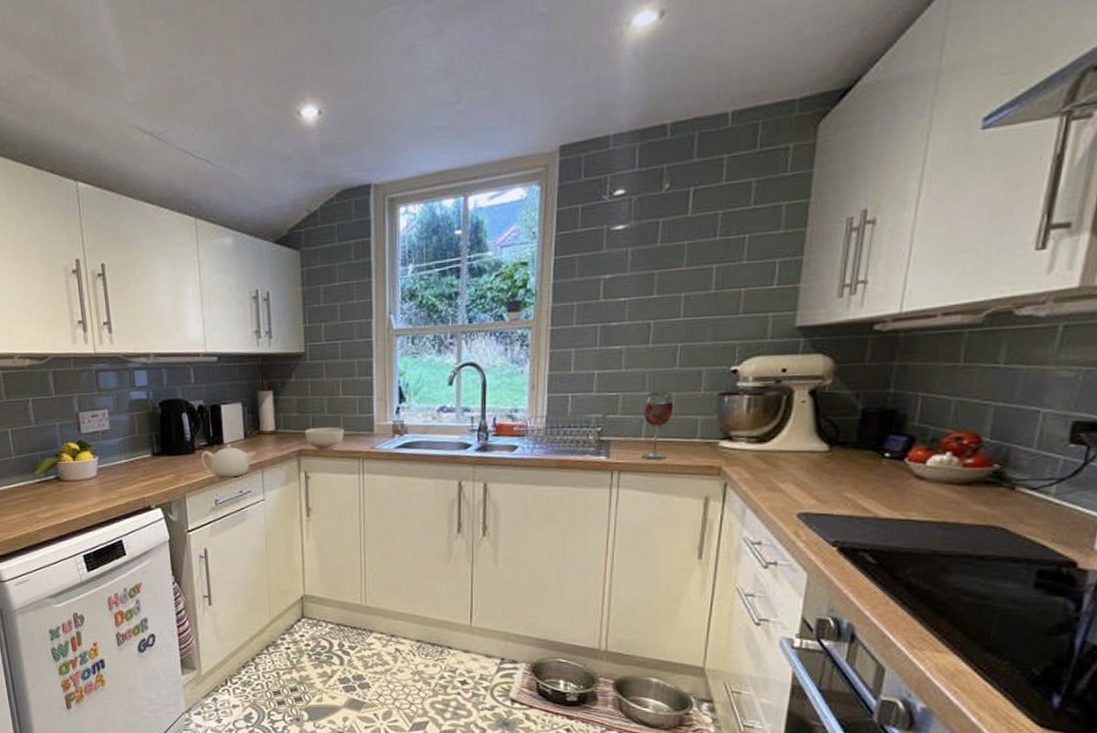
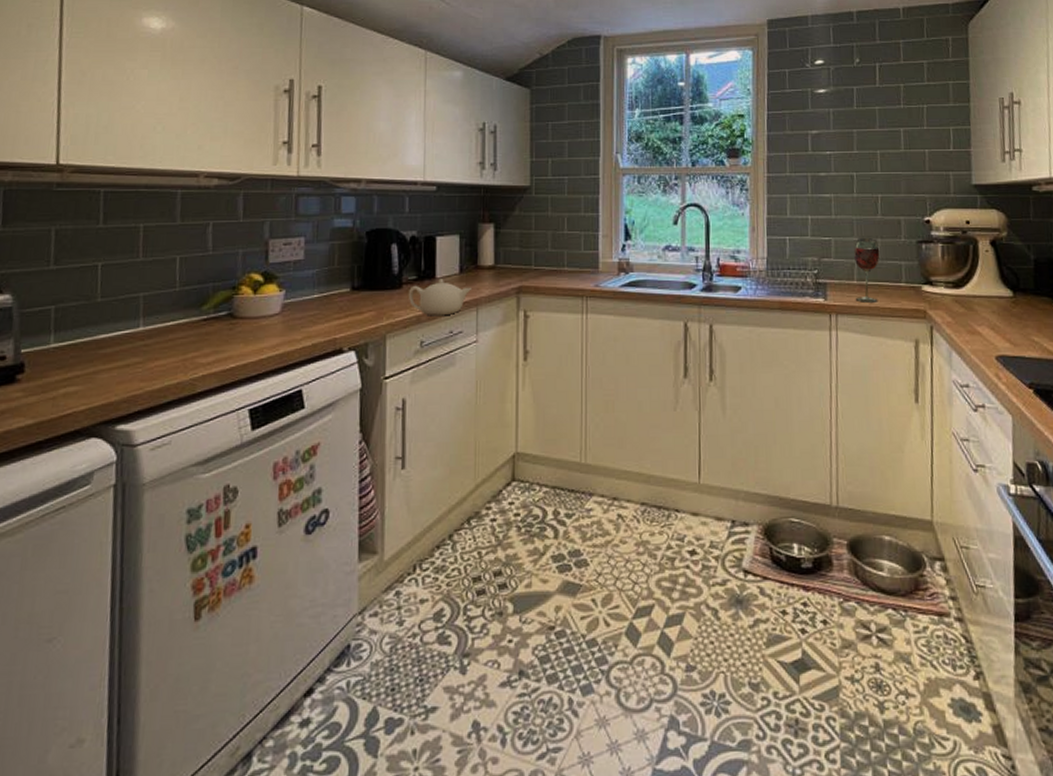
bowl: present [304,426,344,451] -> none [526,263,568,288]

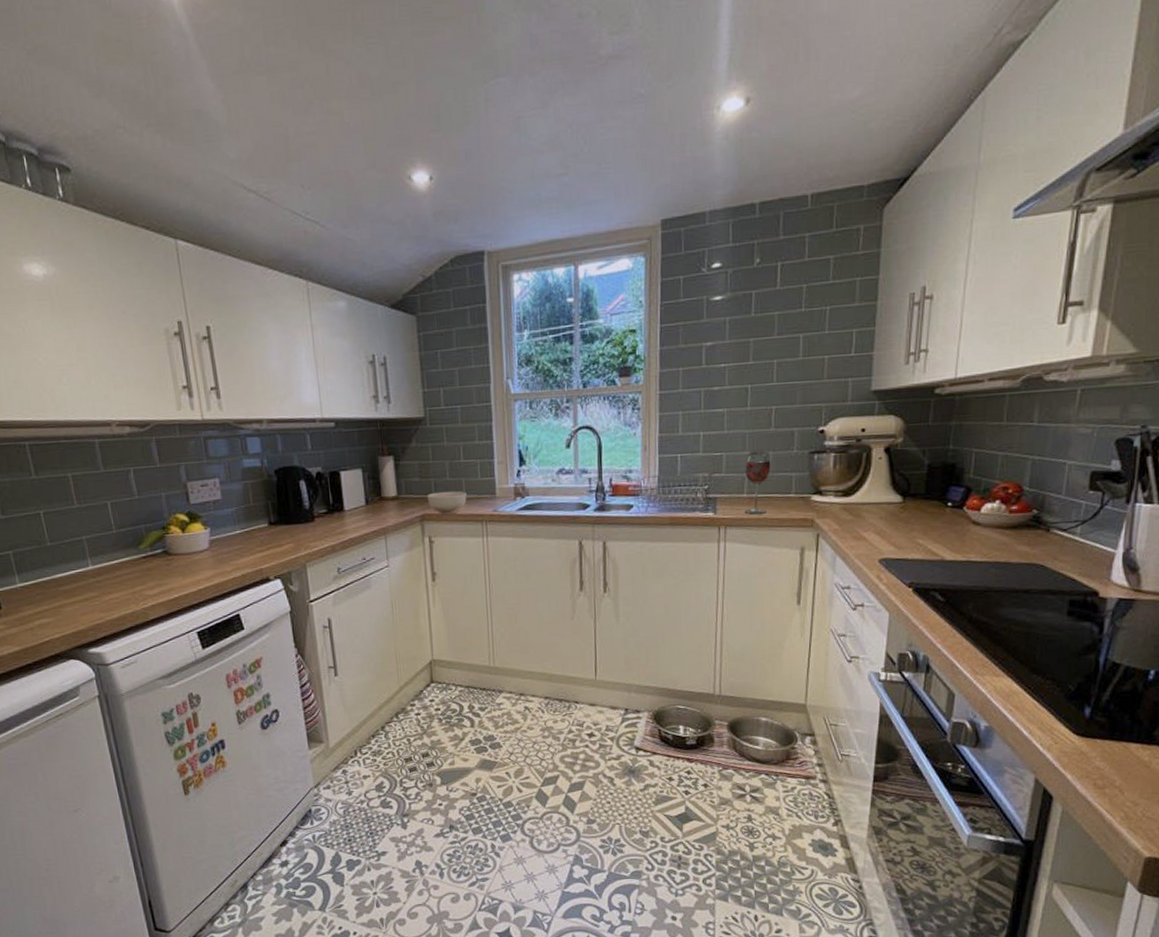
teapot: present [408,279,473,316] -> none [320,511,379,546]
bowl: none [526,263,568,288] -> present [427,491,467,515]

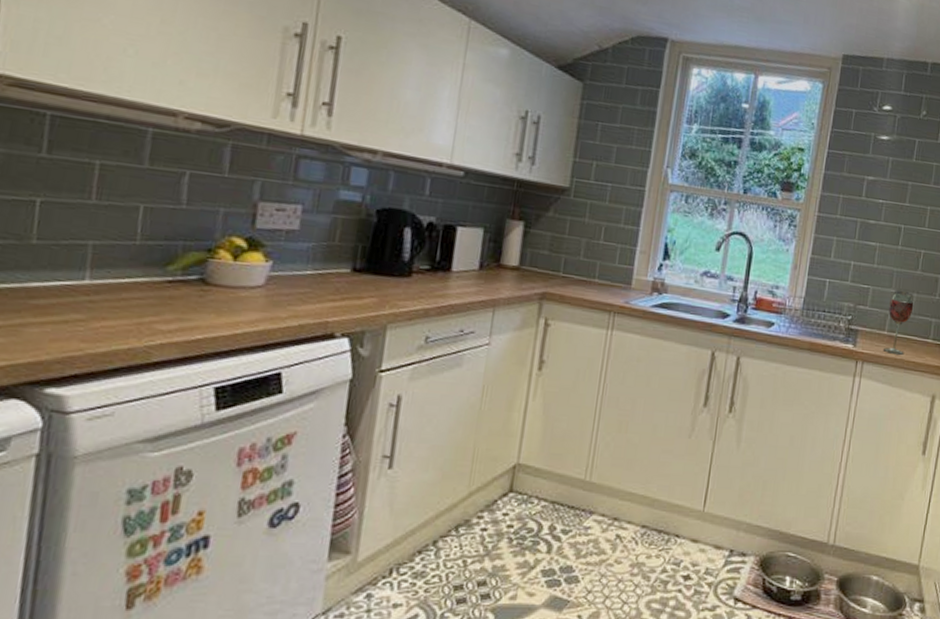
bowl: present [427,491,467,515] -> none [552,270,599,299]

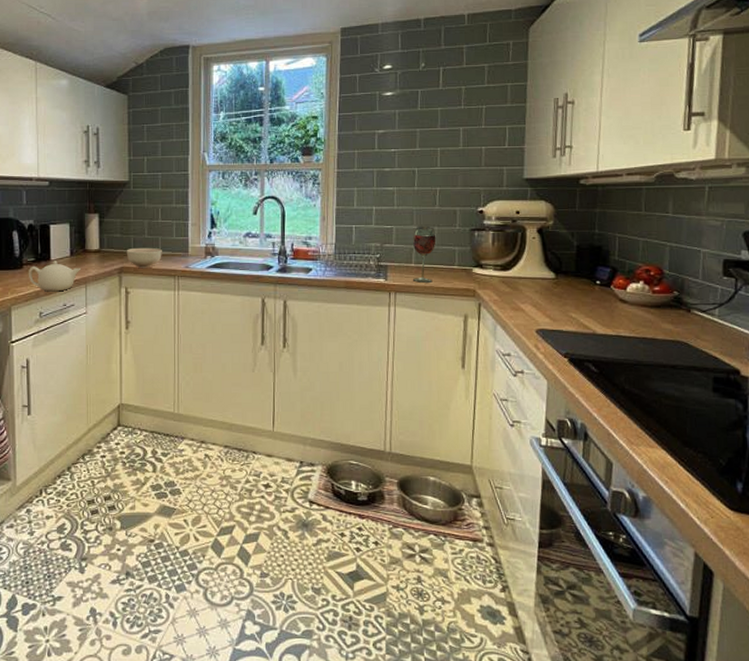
teapot: none [417,272,492,313] -> present [28,260,82,292]
bowl: none [552,270,599,299] -> present [126,247,162,269]

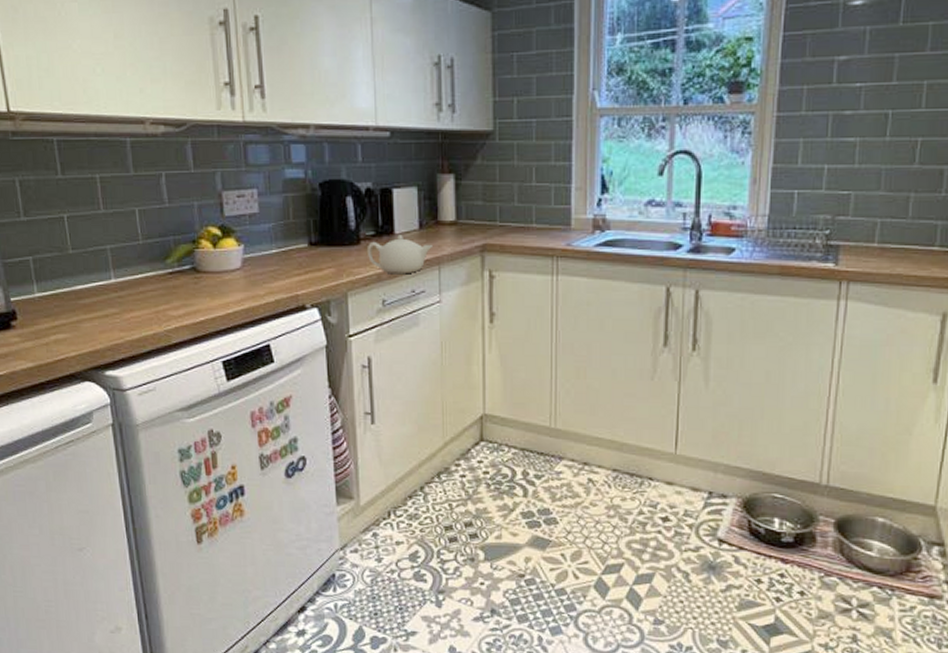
bowl: present [126,247,162,269] -> none [490,218,537,247]
wineglass: present [412,227,437,283] -> none [874,192,912,269]

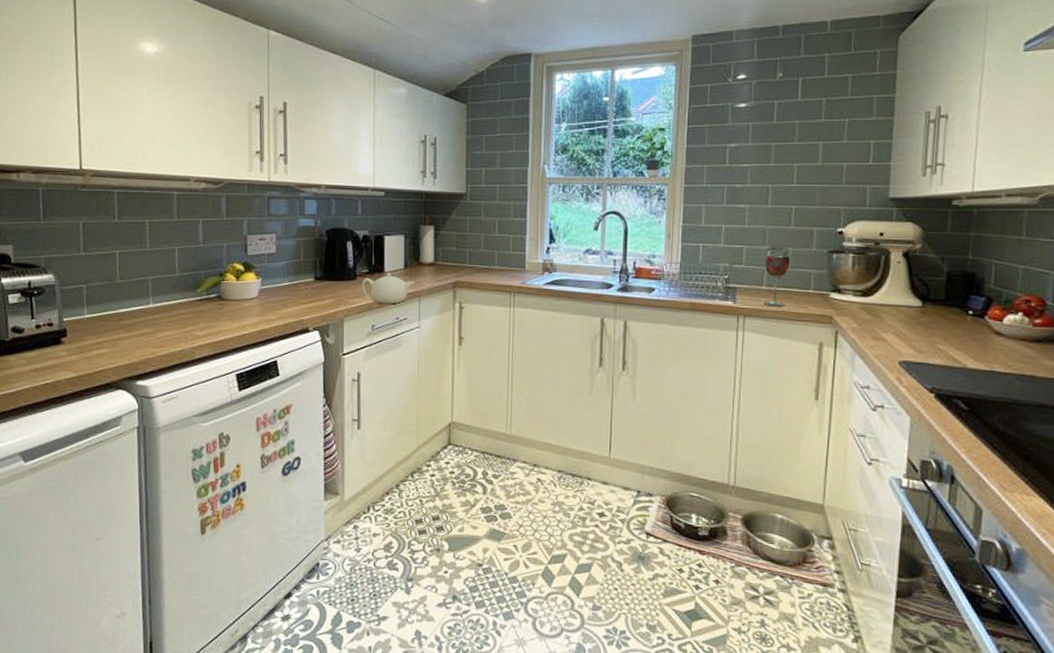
wineglass: none [874,192,912,269] -> present [764,247,790,307]

